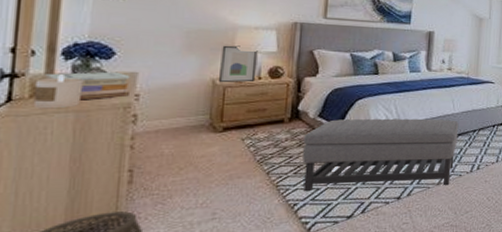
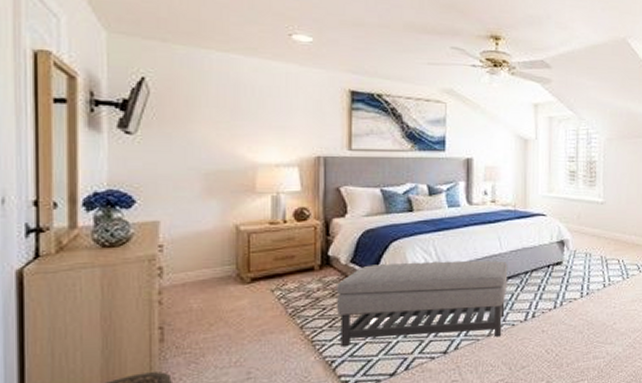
candle: present [33,74,84,109] -> none [59,227,107,265]
books: present [43,71,131,101] -> none [67,221,153,254]
picture frame: present [219,45,258,83] -> none [243,186,281,229]

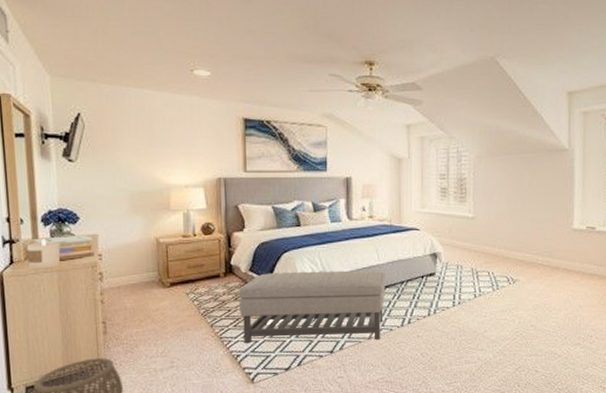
candle: none [59,227,107,265] -> present [26,239,61,270]
books: none [67,221,153,254] -> present [31,234,94,261]

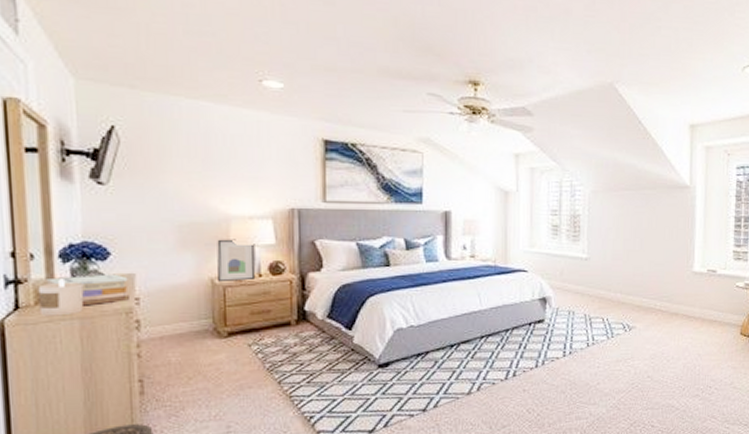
picture frame: none [160,204,192,241] -> present [217,239,256,283]
ottoman: present [238,270,386,344] -> none [313,317,488,403]

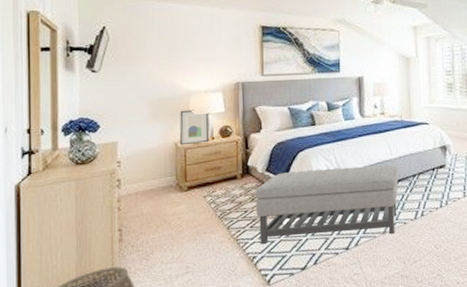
candle: present [37,279,84,317] -> none [45,148,79,180]
books: present [45,274,129,306] -> none [51,142,113,170]
ottoman: none [313,317,488,403] -> present [255,165,399,245]

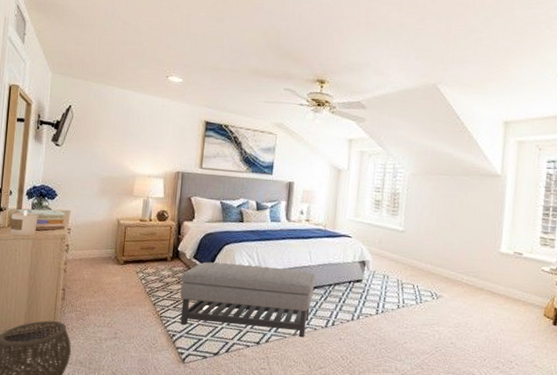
candle: none [45,148,79,180] -> present [9,210,38,237]
books: none [51,142,113,170] -> present [16,208,66,231]
picture frame: present [180,109,210,146] -> none [122,190,150,224]

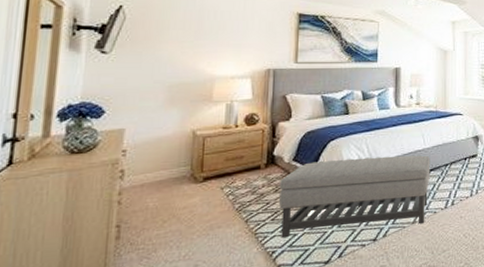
candle: present [9,210,38,237] -> none [31,136,77,171]
books: present [16,208,66,231] -> none [41,129,118,160]

